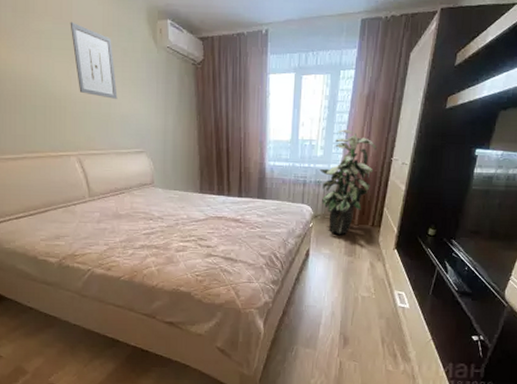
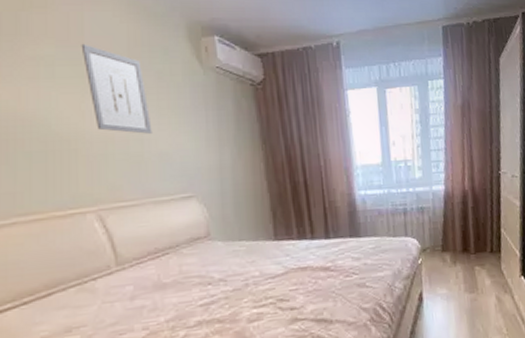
indoor plant: present [319,129,377,235] -> none [420,144,482,269]

